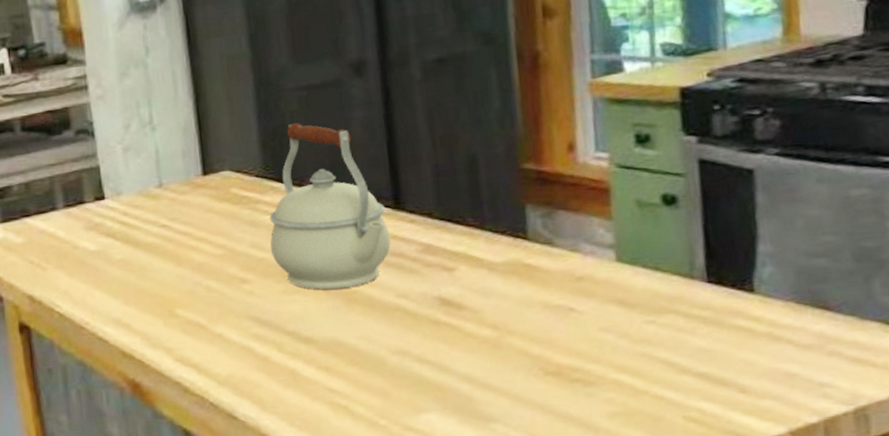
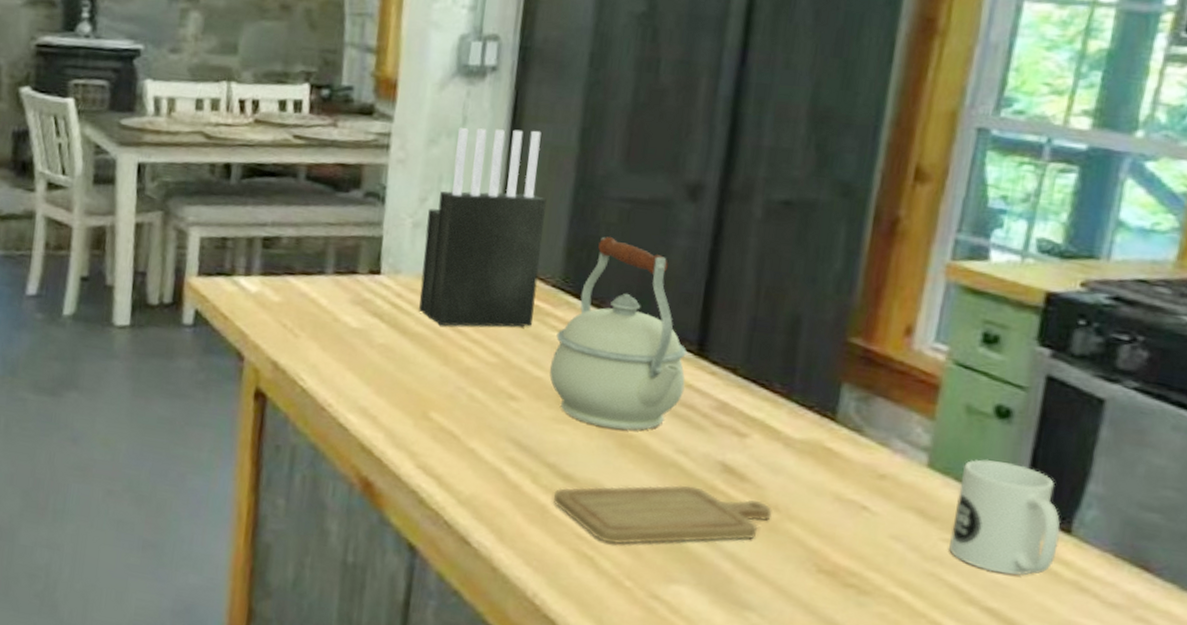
knife block: none [134,45,246,233] -> present [419,128,546,327]
chopping board: none [300,323,493,391] -> present [554,484,772,545]
mug: none [646,242,746,341] -> present [949,459,1061,575]

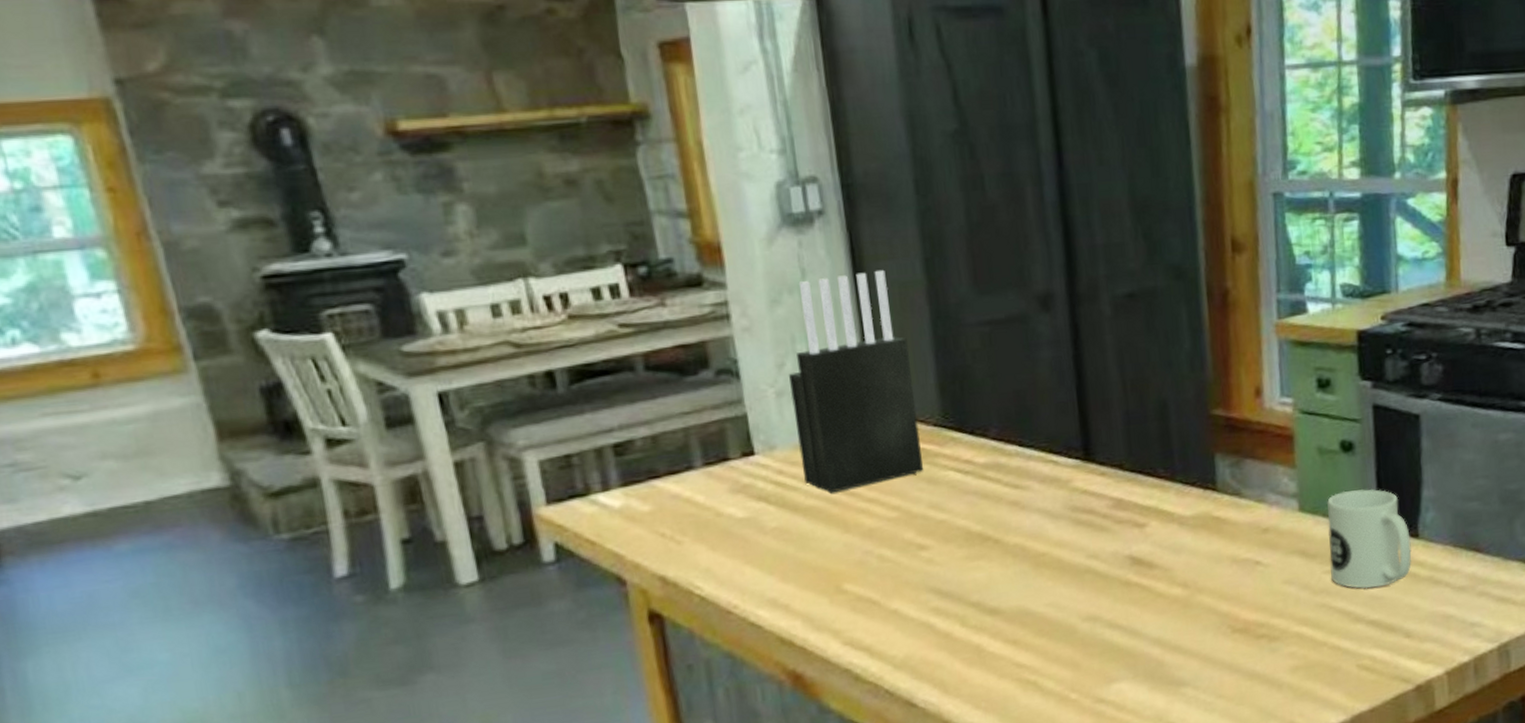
kettle: present [549,237,687,431] -> none [949,363,1081,554]
chopping board: present [554,484,772,545] -> none [986,582,1183,664]

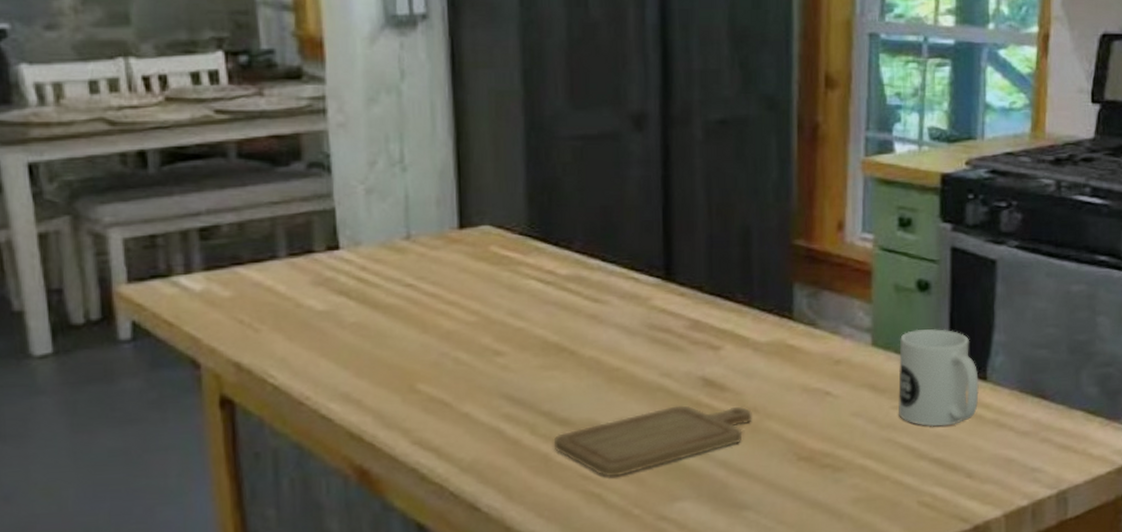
knife block: present [789,269,923,494] -> none [380,77,505,293]
chopping board: none [986,582,1183,664] -> present [555,405,752,477]

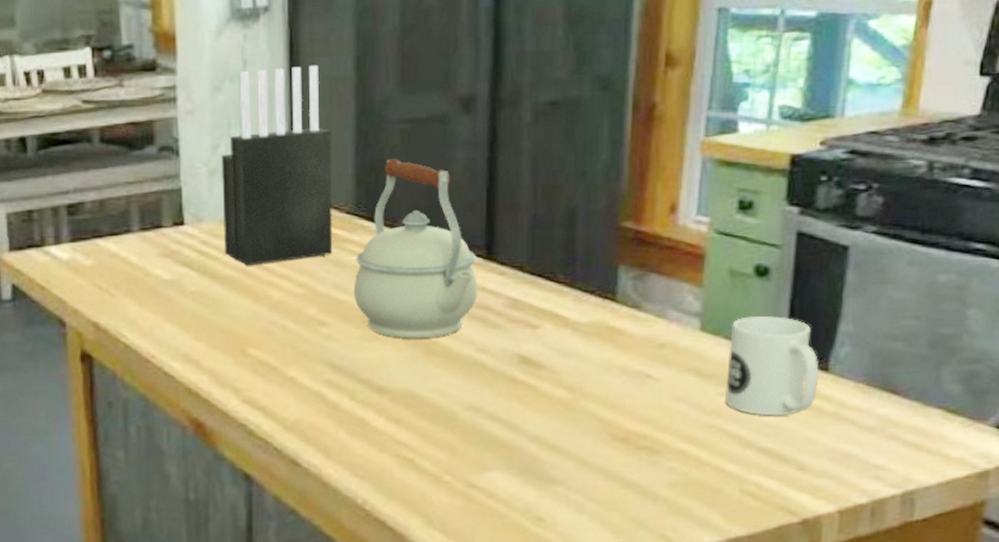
knife block: none [380,77,505,293] -> present [222,64,332,266]
kettle: none [530,177,659,366] -> present [354,159,478,339]
chopping board: present [555,405,752,477] -> none [372,381,568,444]

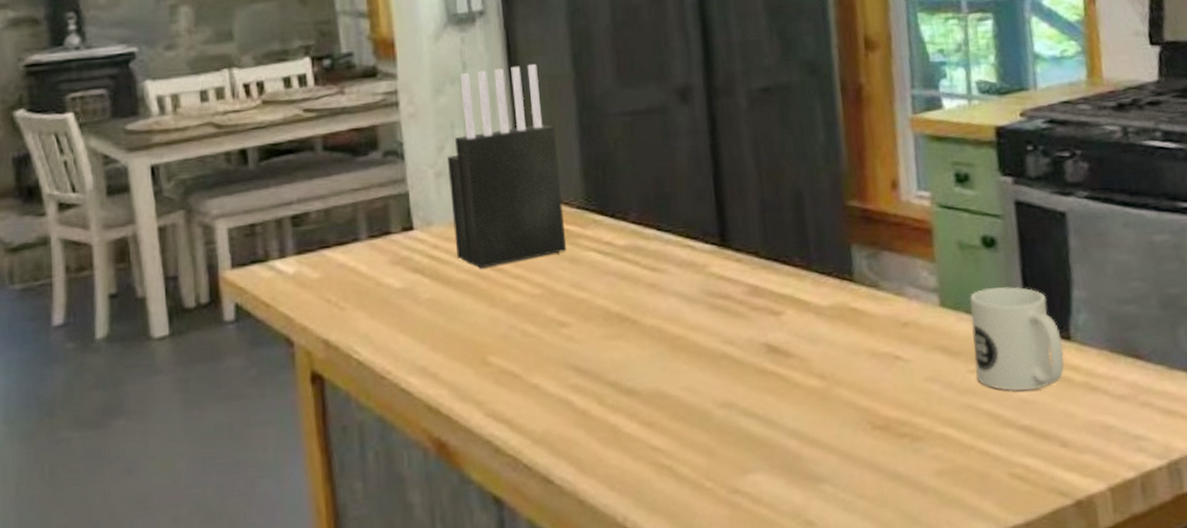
kettle: present [354,159,478,339] -> none [591,151,717,335]

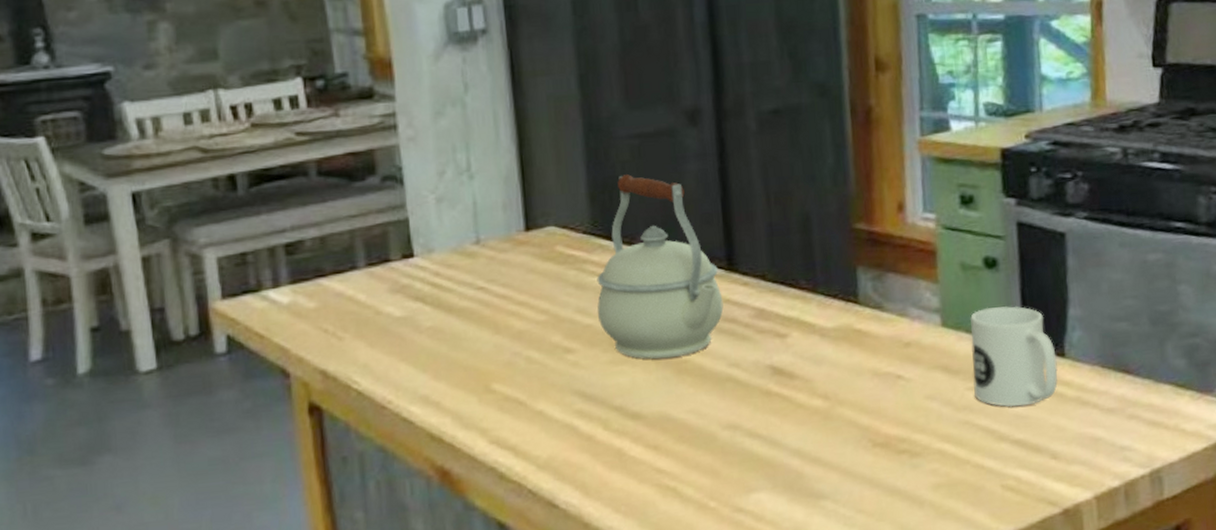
knife block: present [448,63,566,269] -> none [449,84,572,296]
kettle: none [591,151,717,335] -> present [597,174,724,359]

